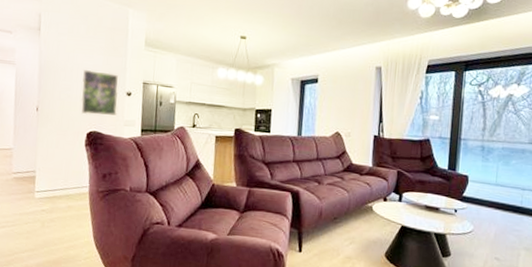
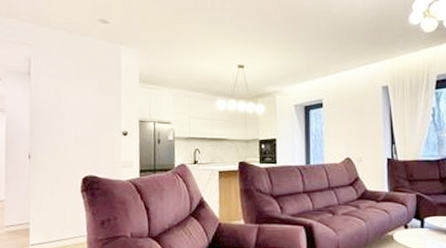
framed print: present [81,70,119,116] -> none [75,112,114,159]

